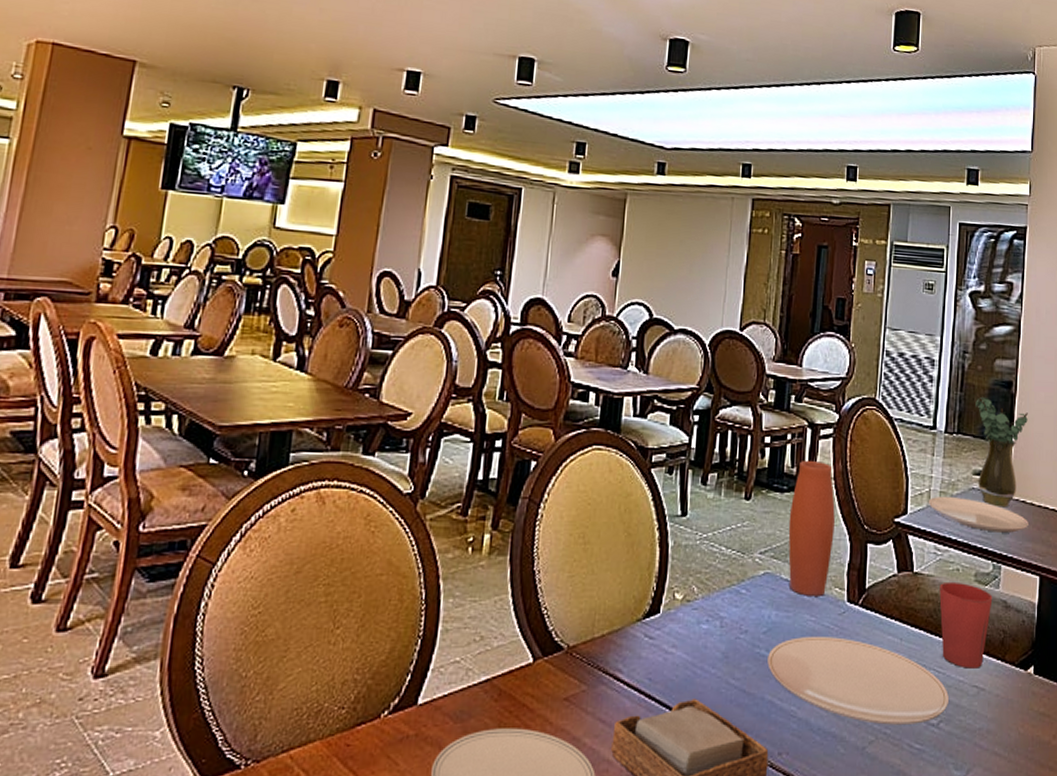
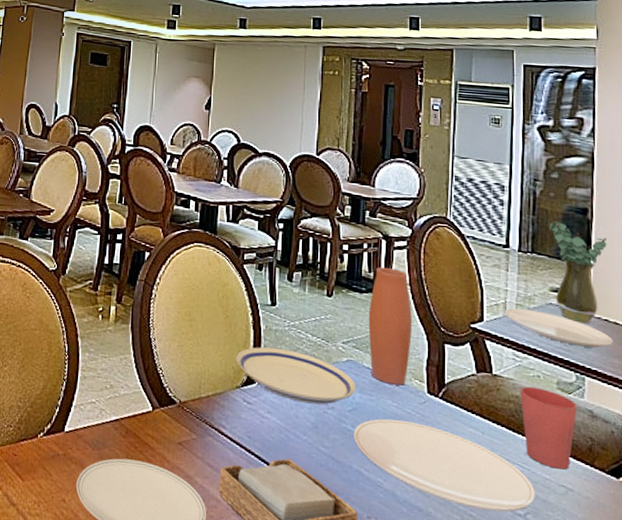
plate: none [638,568,772,630] -> present [236,347,356,405]

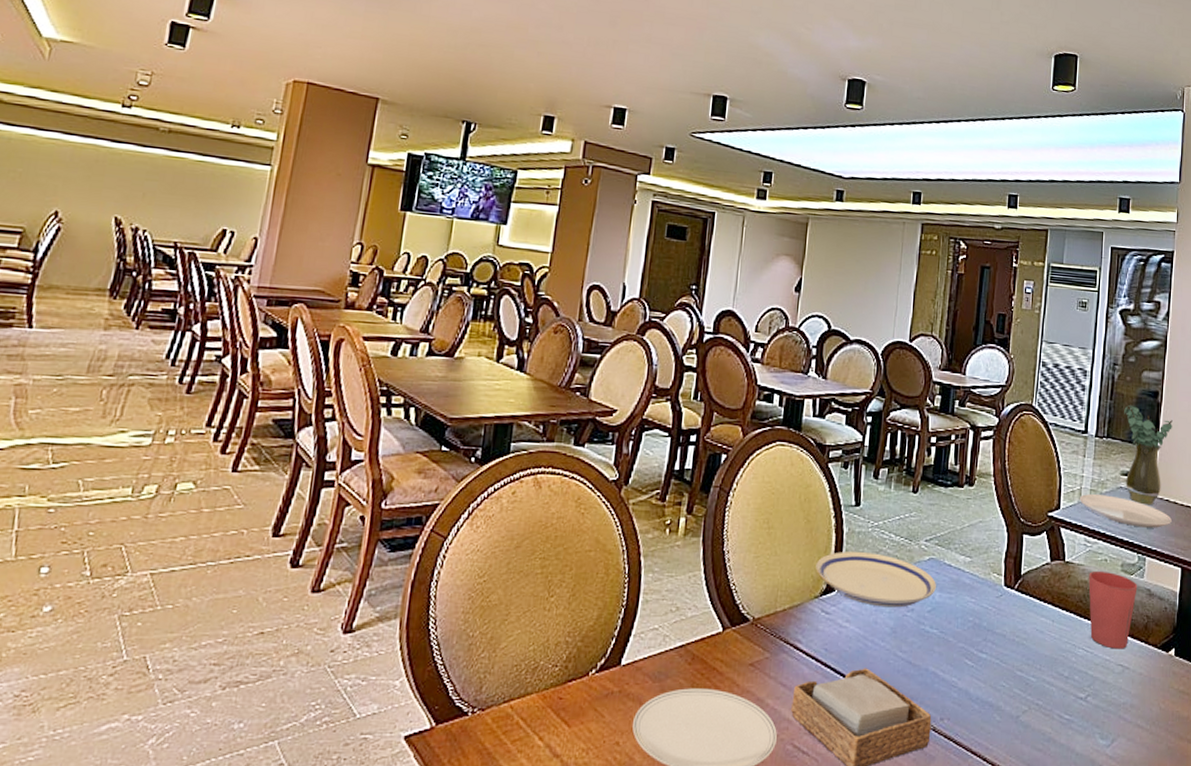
plate: present [354,418,535,512] -> none [931,615,1096,697]
vase: present [368,266,412,387] -> none [951,458,994,582]

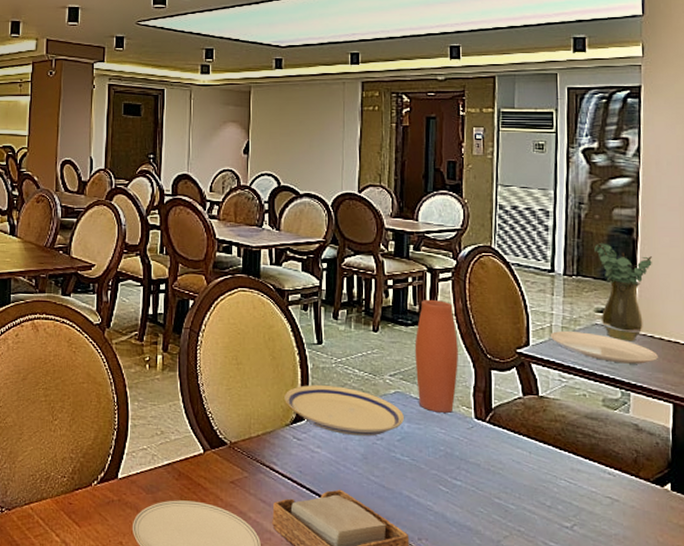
vase: none [951,458,994,582] -> present [414,299,458,414]
cup: present [1088,570,1138,649] -> none [566,405,623,482]

